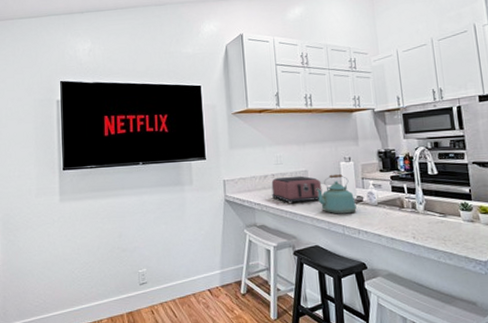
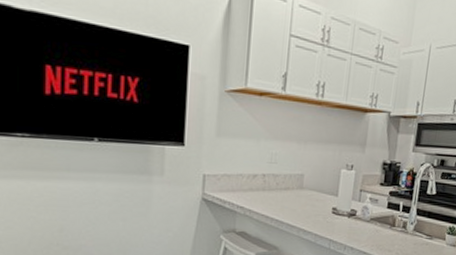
toaster: present [271,175,322,204] -> none [258,179,317,211]
kettle: present [316,173,357,214] -> none [309,182,349,228]

